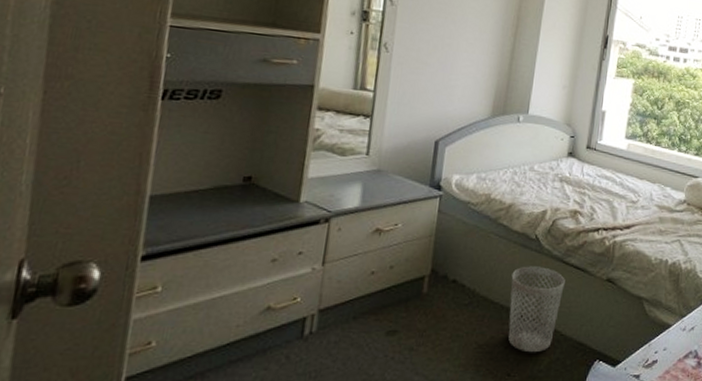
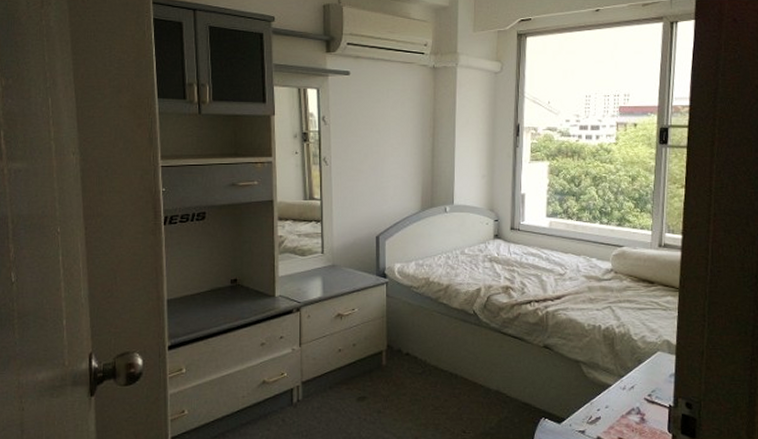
wastebasket: present [508,266,565,353] -> none [456,338,505,413]

